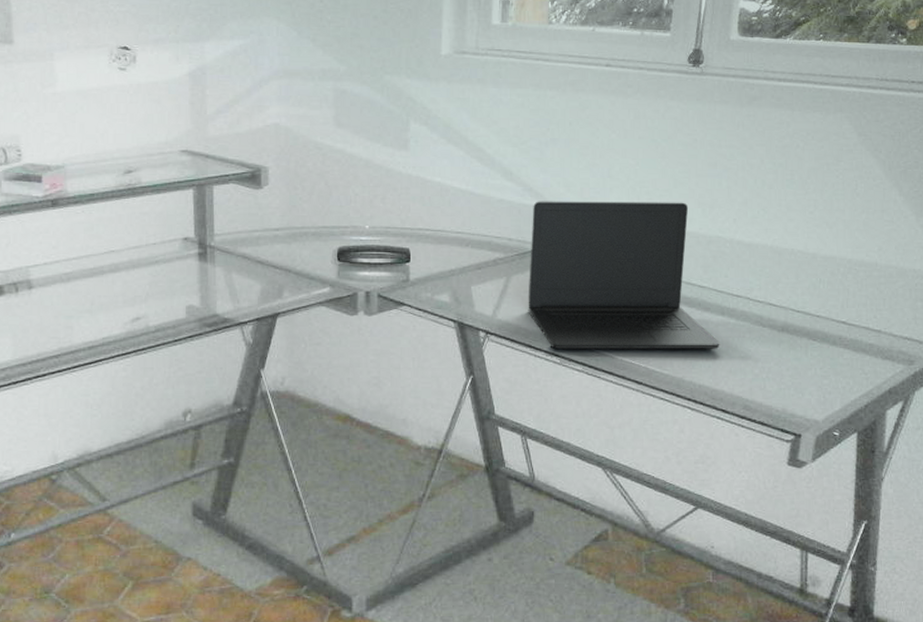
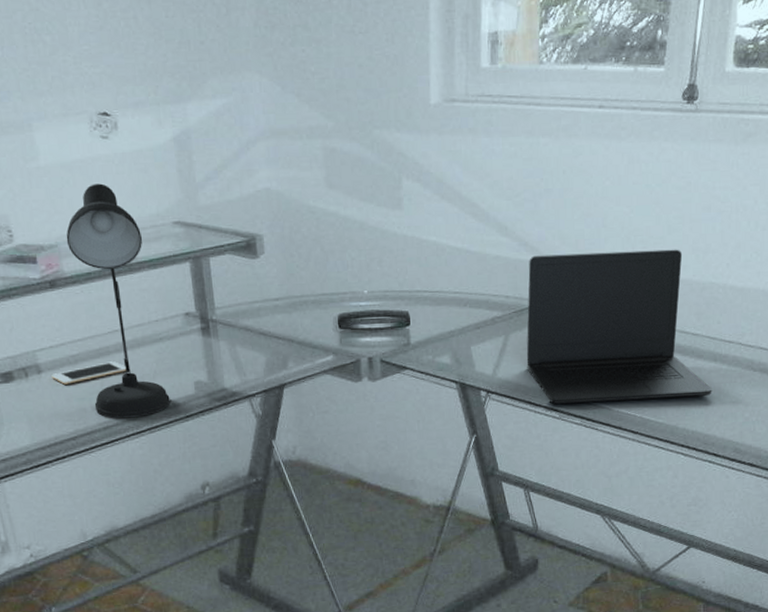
cell phone: none [42,281,119,302] -> present [51,361,127,385]
desk lamp: none [73,111,160,339] -> present [66,183,171,418]

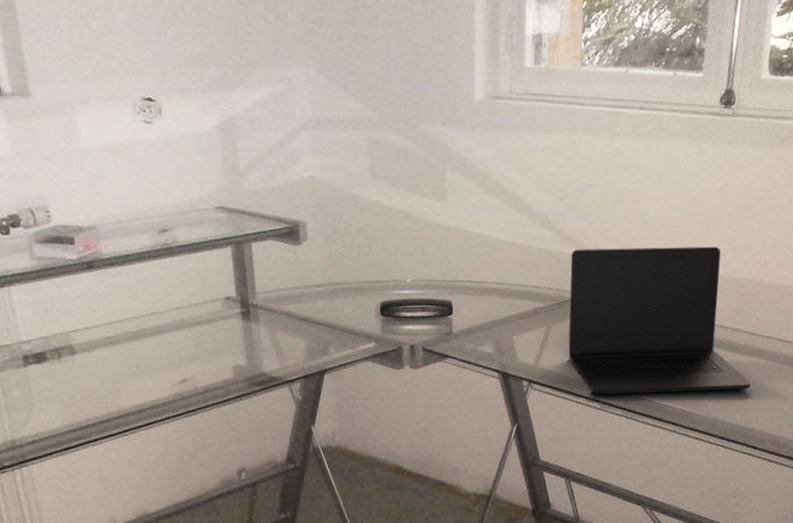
cell phone: present [51,361,127,385] -> none [86,344,164,366]
desk lamp: present [66,183,171,418] -> none [105,167,208,402]

